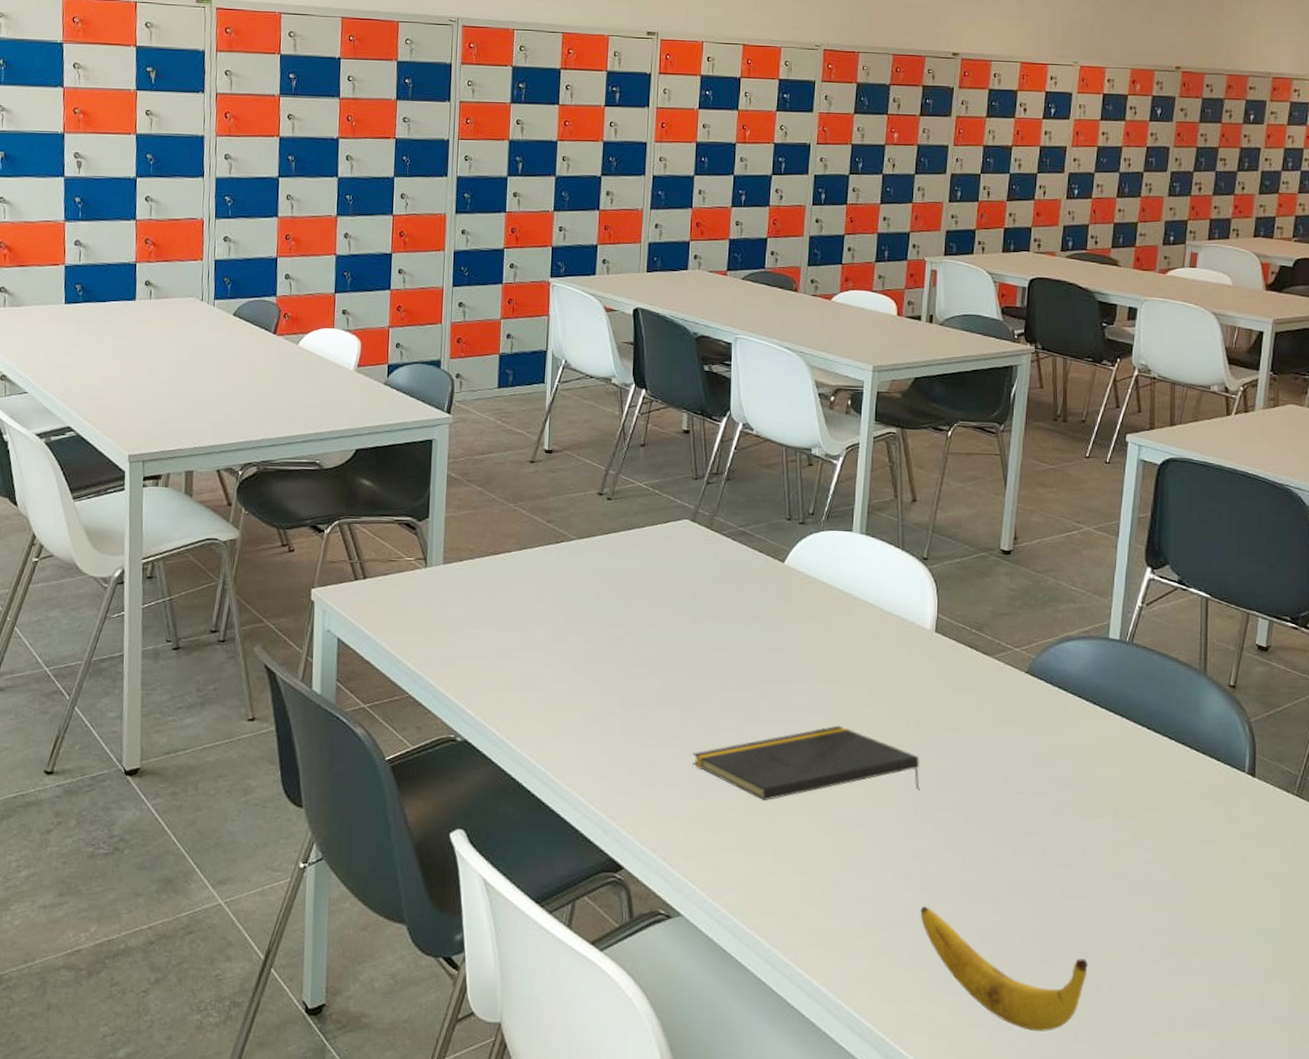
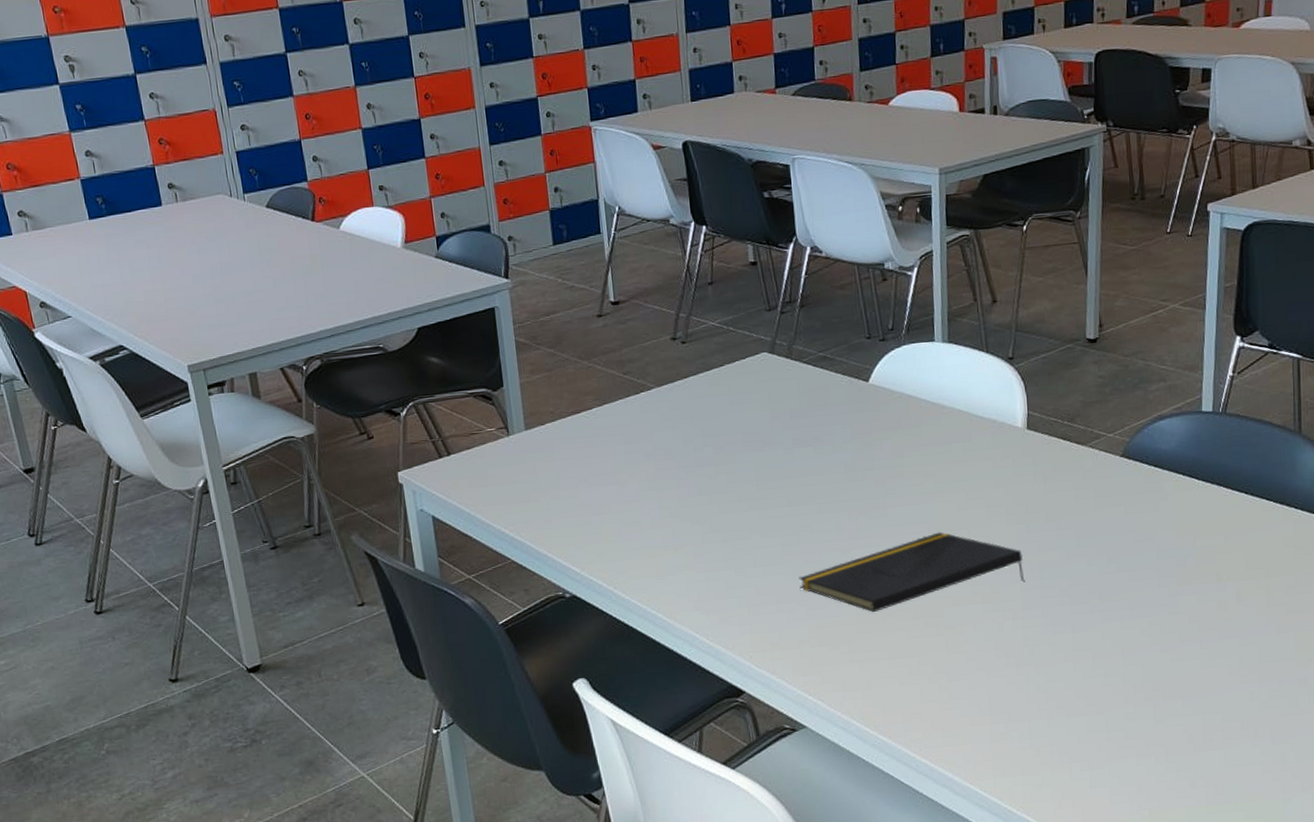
banana: present [920,906,1088,1032] -> none [1035,688,1200,785]

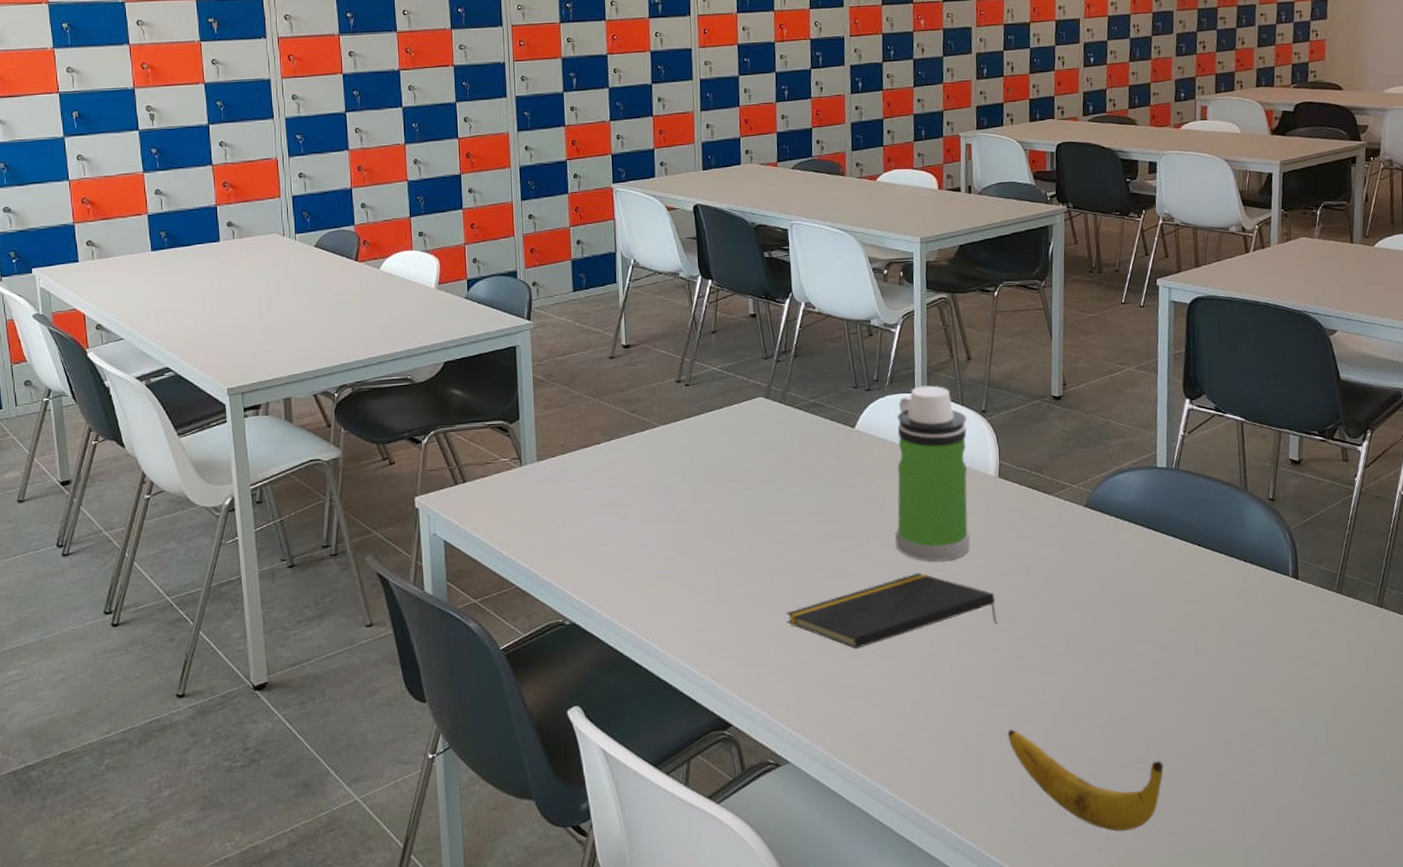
water bottle: none [914,332,996,520] -> present [895,385,971,561]
banana: none [1035,688,1200,785] -> present [1007,730,1164,832]

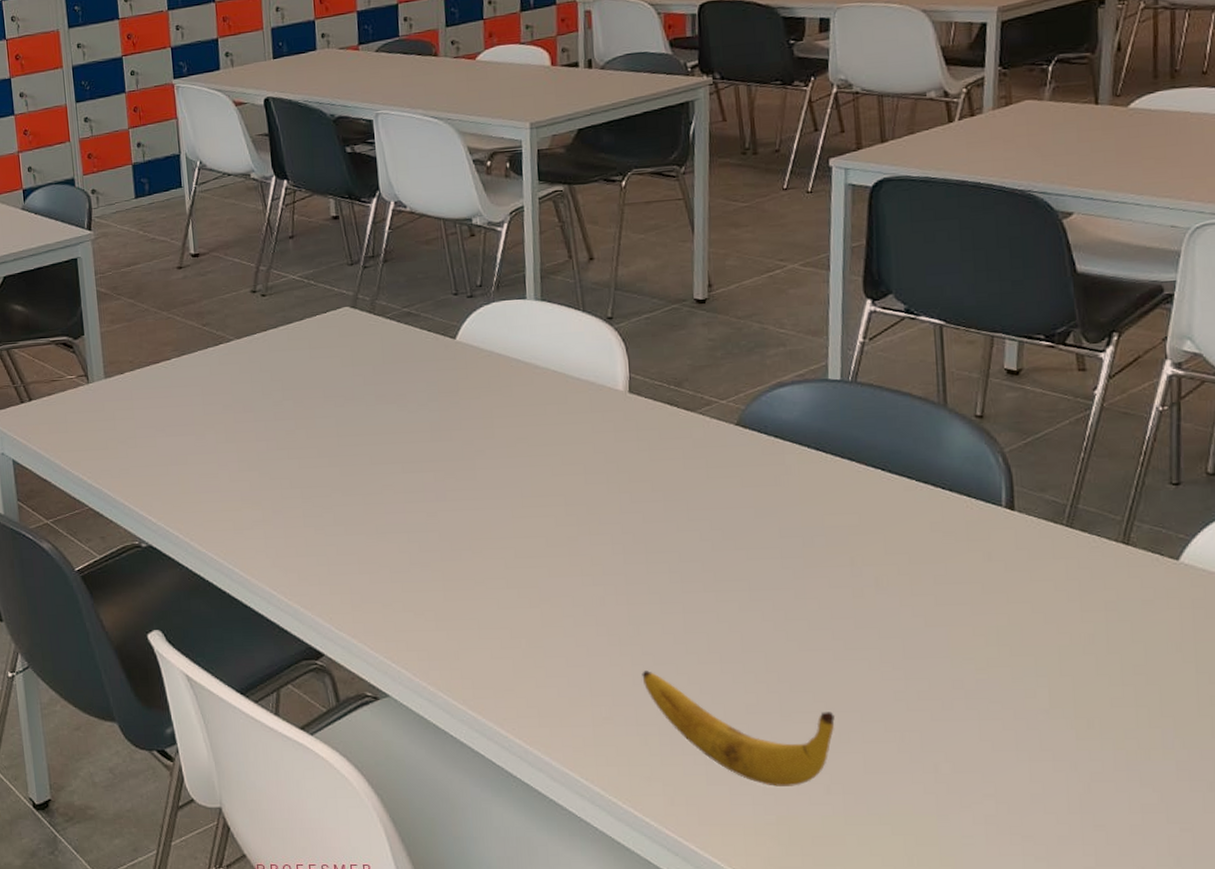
notepad: present [786,573,997,650] -> none [382,497,629,580]
water bottle: present [895,385,971,561] -> none [505,290,596,486]

